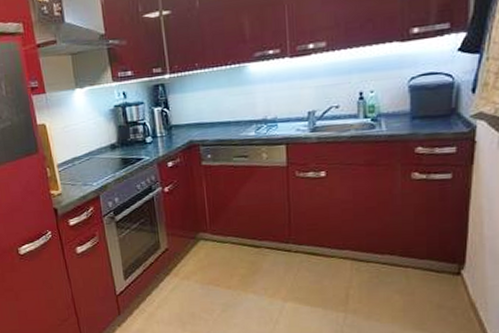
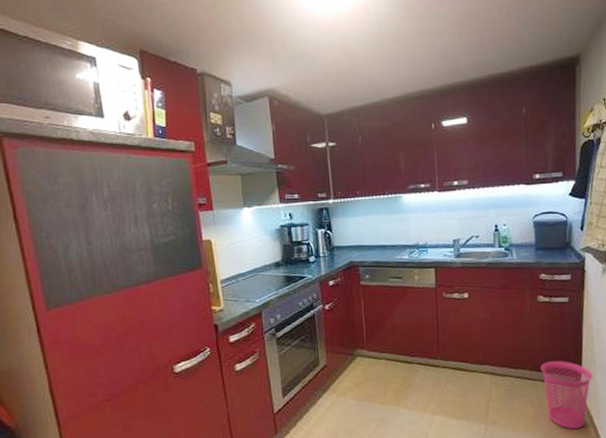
waste basket: none [413,245,481,322] -> present [540,360,593,430]

